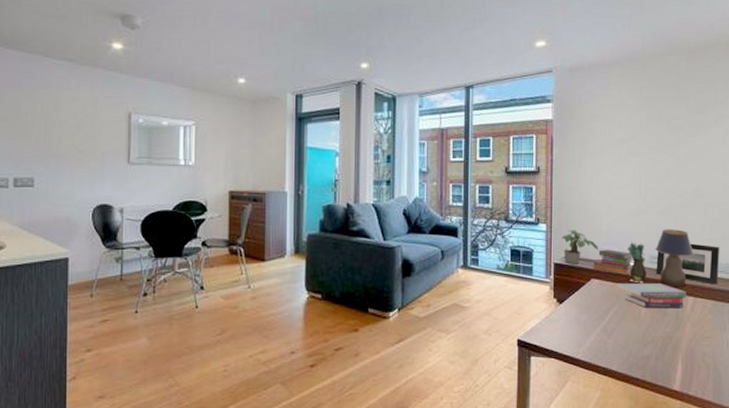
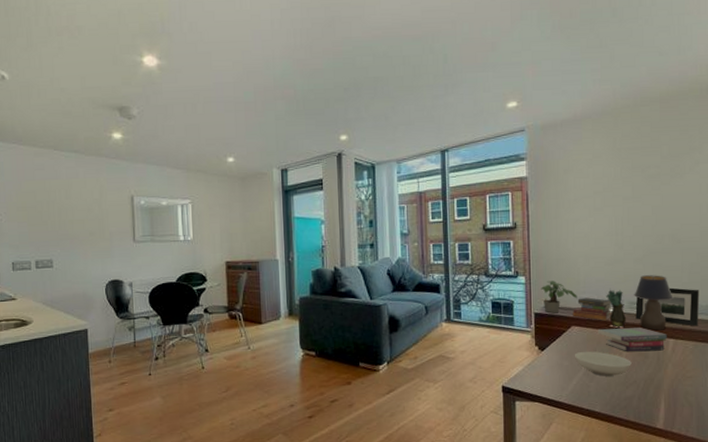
bowl: none [592,307,650,333] -> present [574,351,632,376]

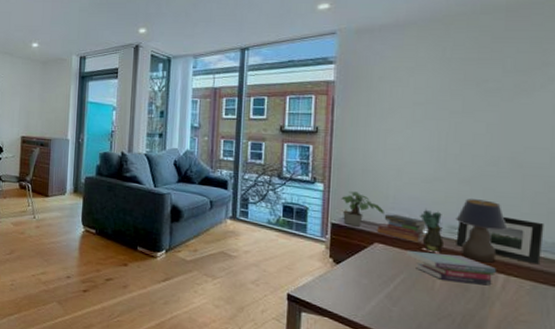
bowl: present [574,351,632,376] -> none [375,272,447,305]

